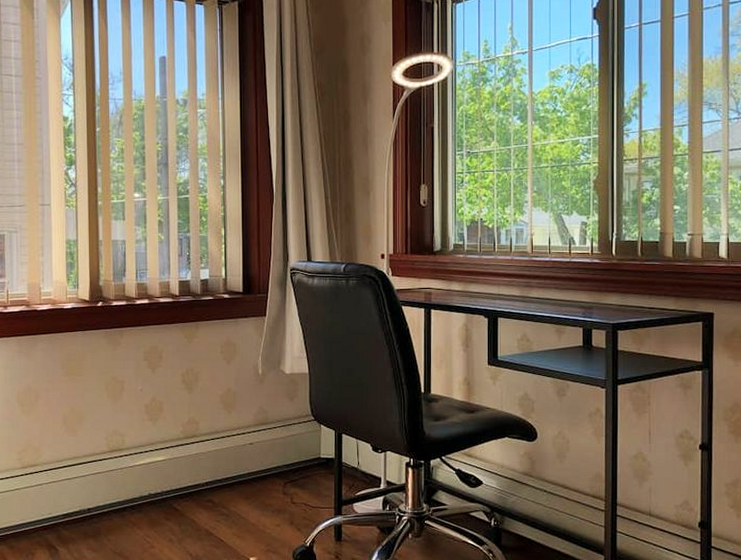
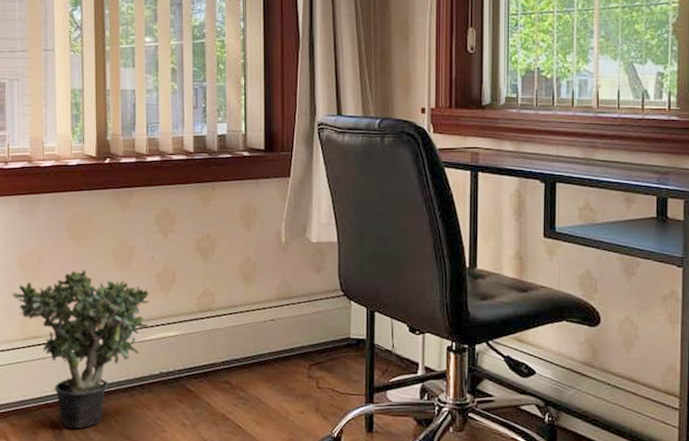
potted plant: none [11,403,139,549] -> present [12,269,149,429]

